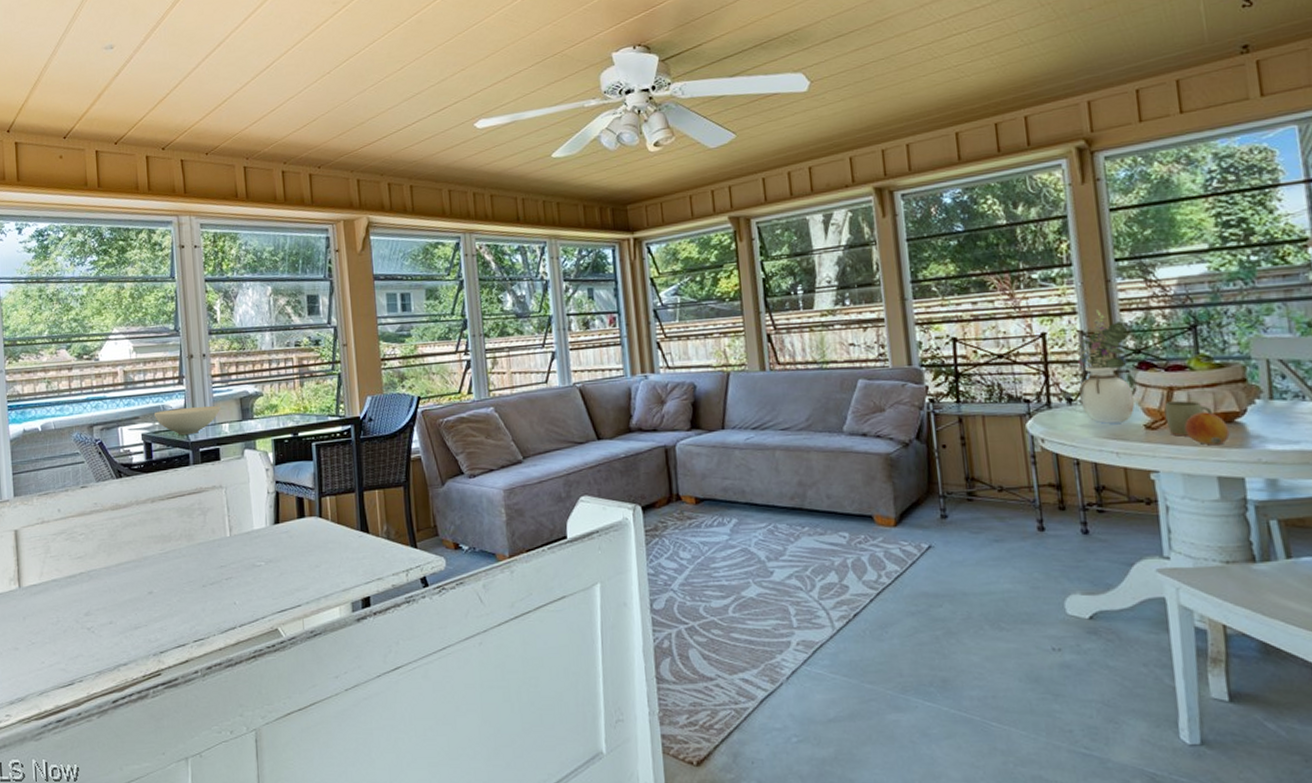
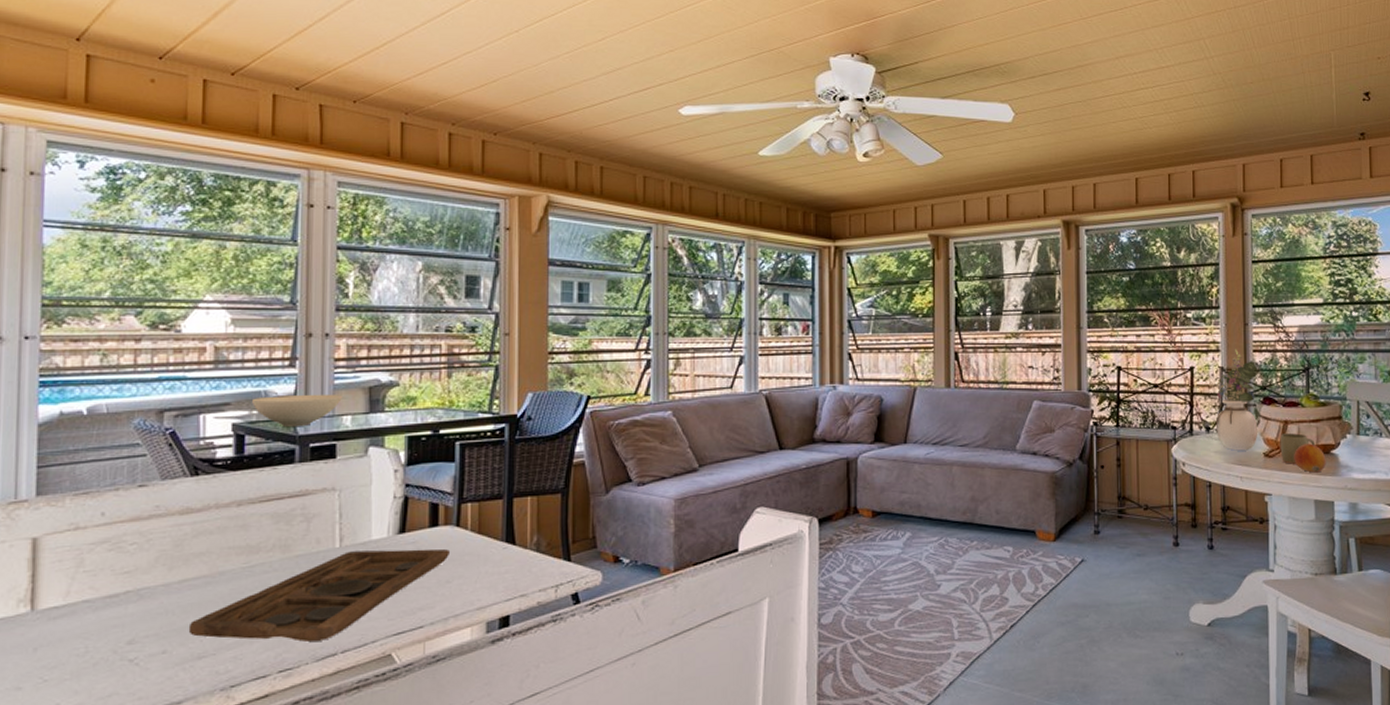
decorative tray: none [126,537,316,616] -> present [188,548,449,642]

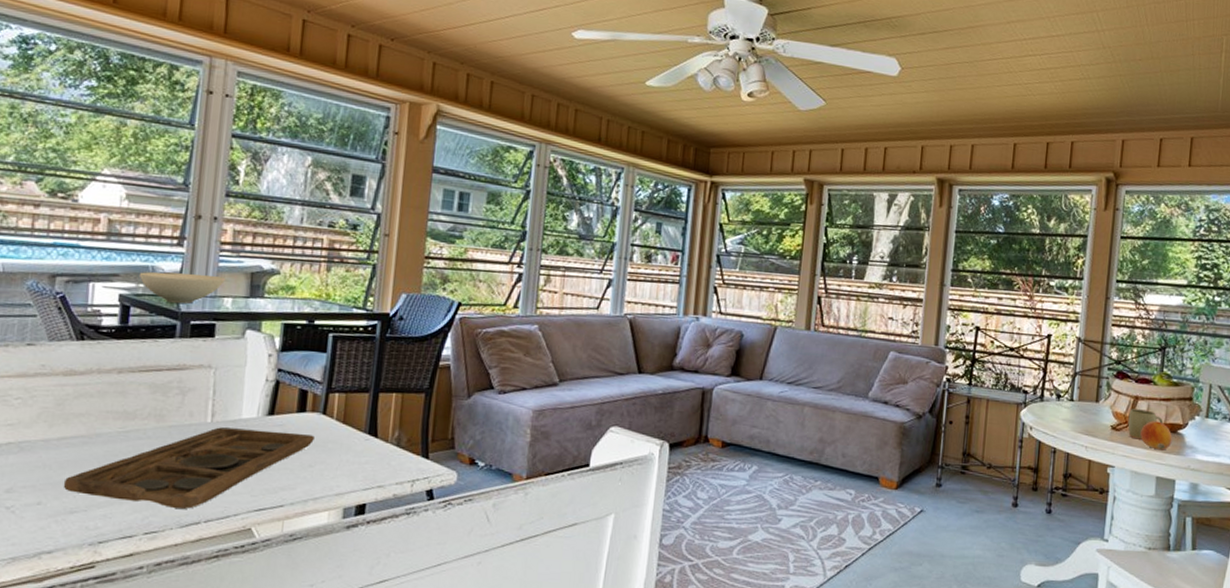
bouquet: present [1216,349,1257,451] -> none [1067,321,1114,422]

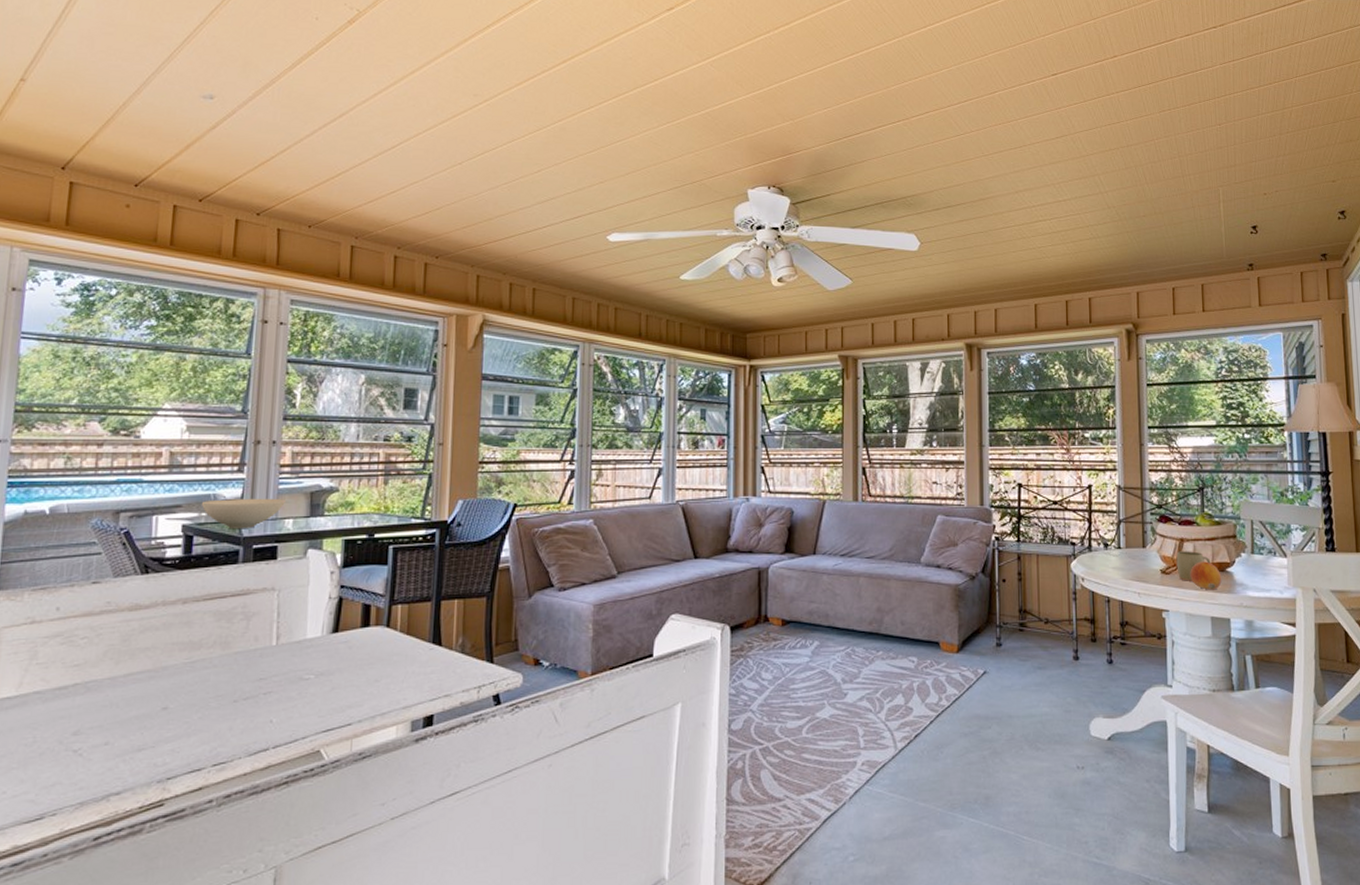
decorative tray: present [63,427,314,509] -> none [130,648,379,736]

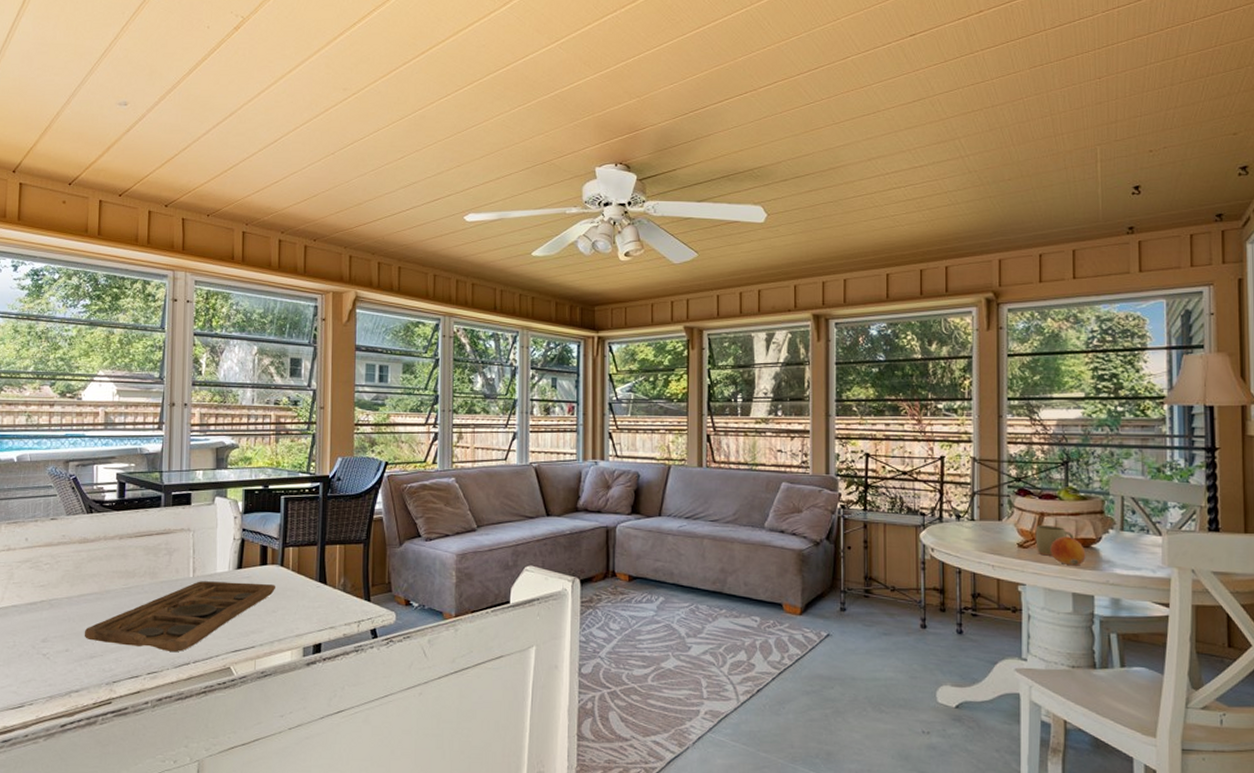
decorative tray: none [130,648,379,736] -> present [84,581,275,652]
bowl: present [202,498,285,530] -> none [131,452,196,478]

